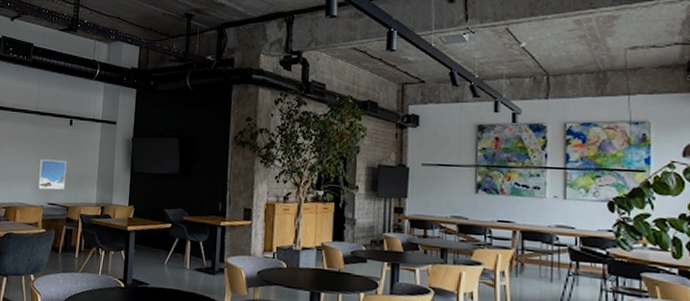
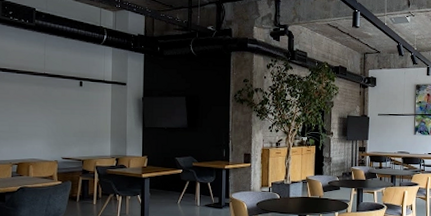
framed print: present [38,159,66,190] -> none [51,117,78,146]

